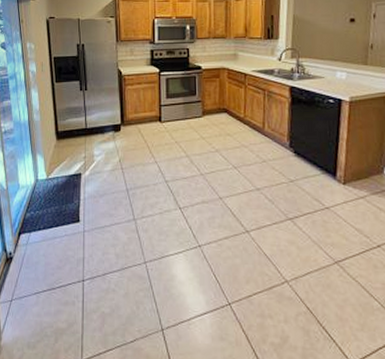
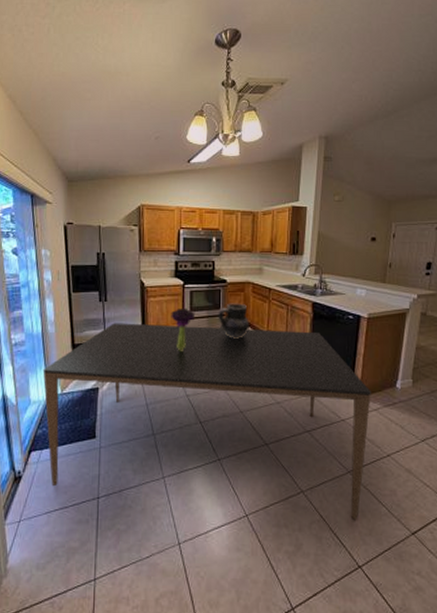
dining table: none [30,110,357,315] -> present [43,323,371,521]
bouquet: none [148,95,172,138] -> present [171,308,196,351]
ceramic jug: none [194,89,226,124] -> present [218,303,249,339]

